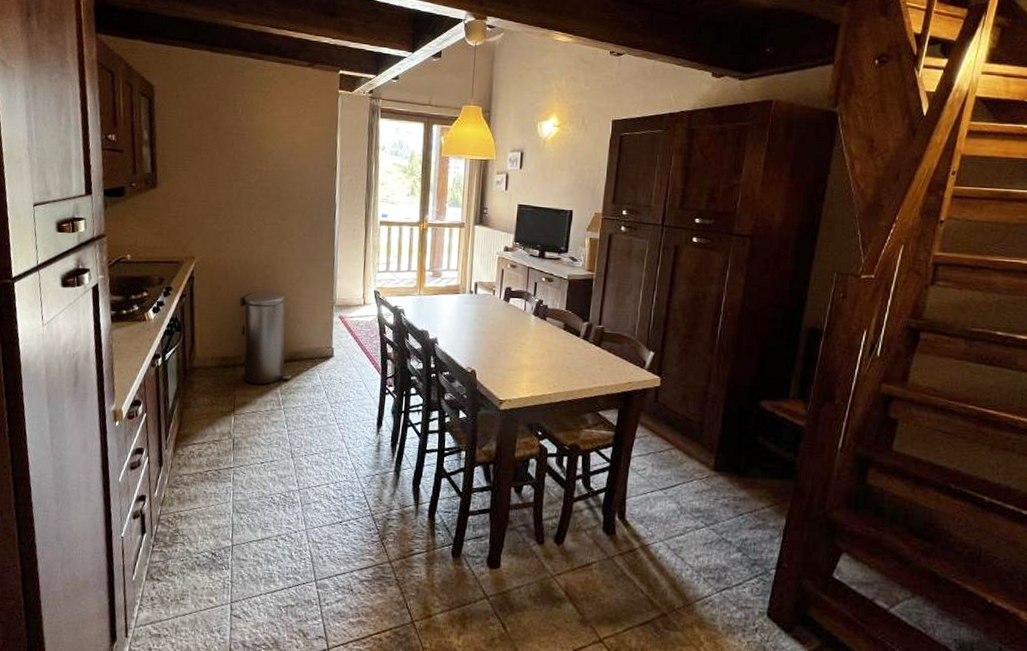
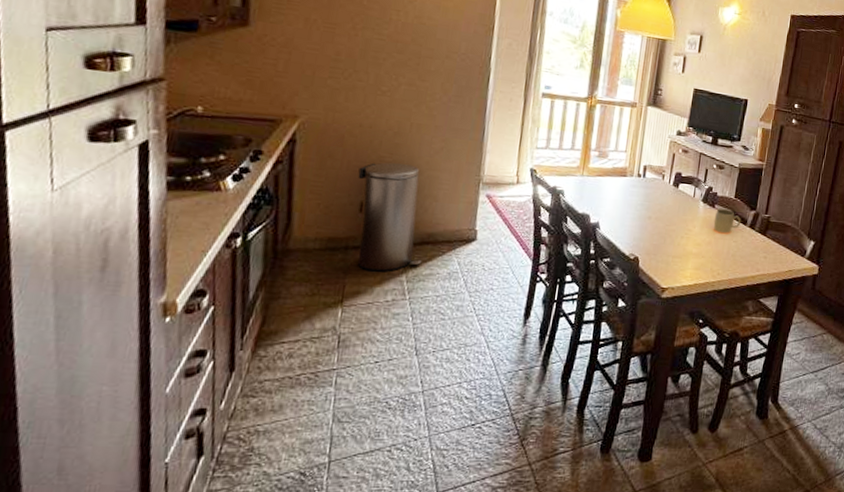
mug: none [546,321,574,346] -> present [713,209,742,234]

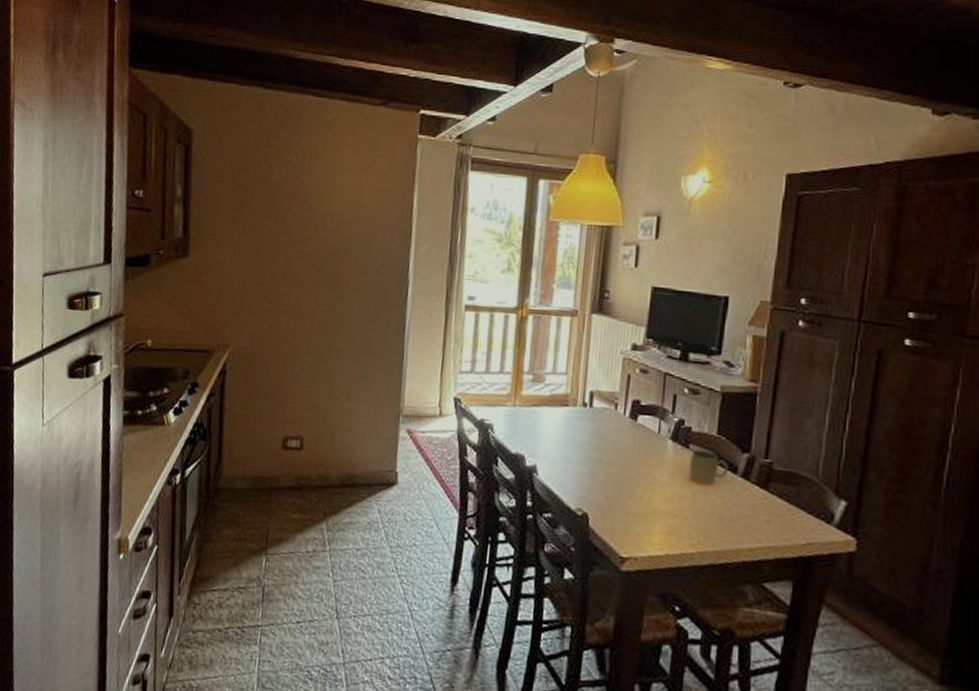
pedal bin: present [358,162,422,272] -> none [280,393,342,518]

